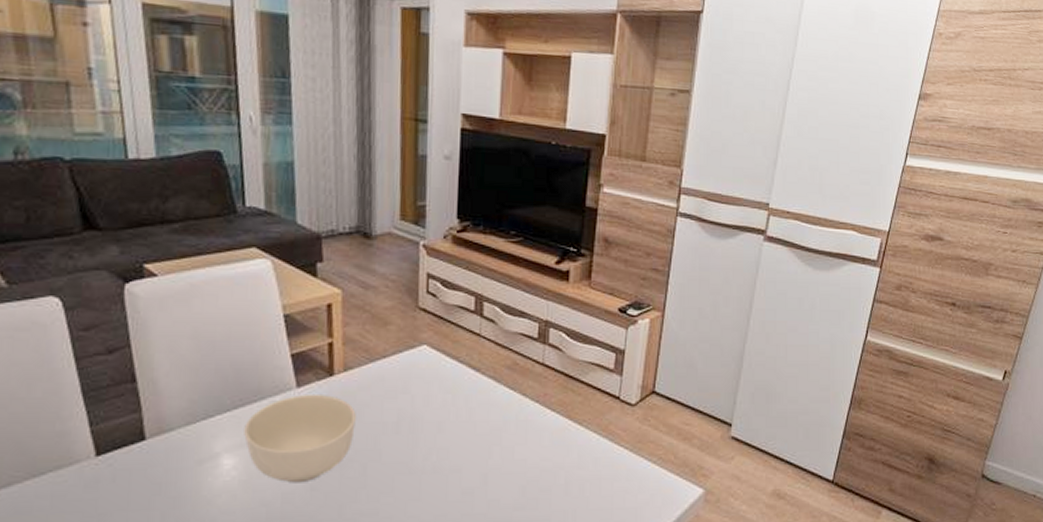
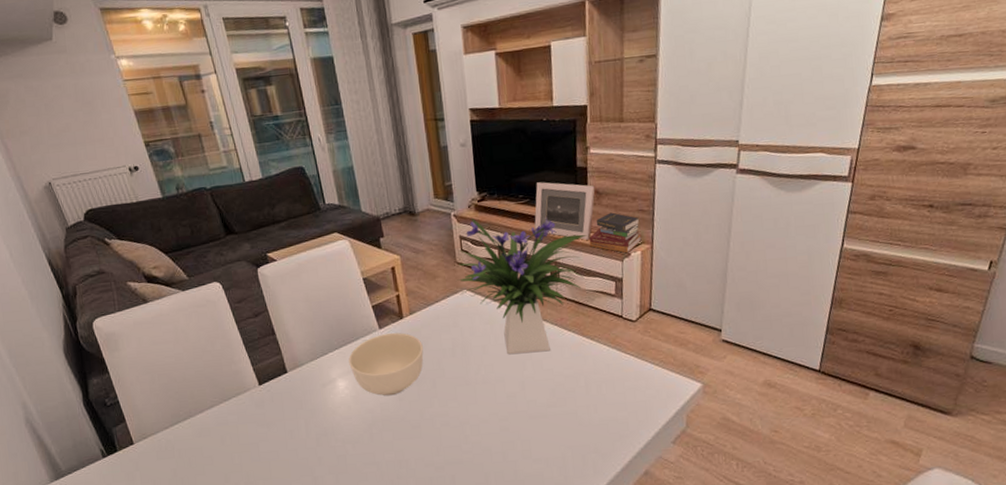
flower arrangement: none [414,253,588,437] -> present [456,216,587,355]
picture frame: none [524,218,604,298] -> present [534,182,595,240]
books: none [590,267,652,320] -> present [589,212,641,254]

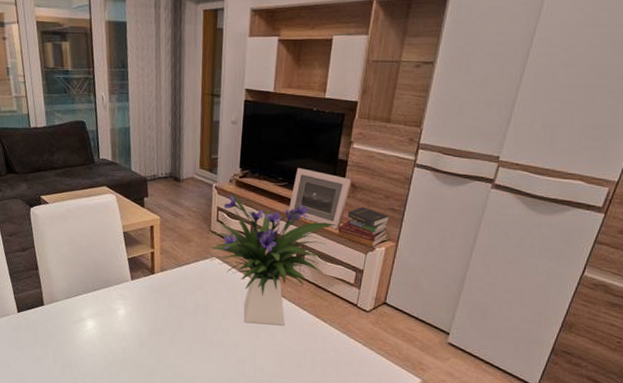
bowl: present [348,332,424,396] -> none [100,285,168,342]

